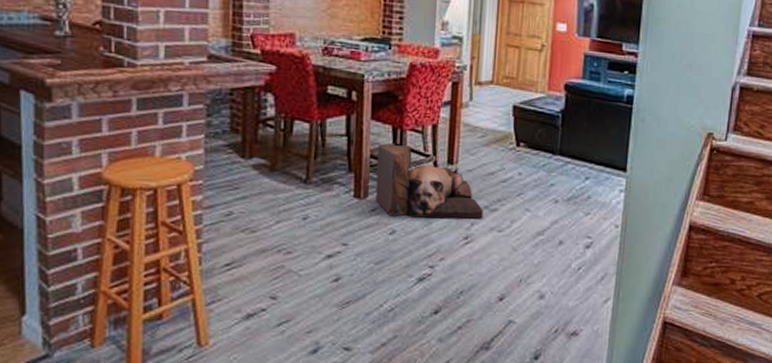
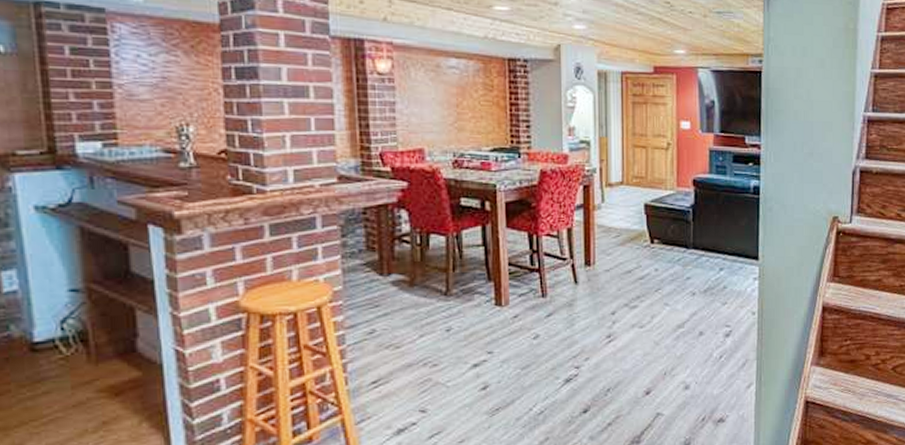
dog bed: present [375,144,484,219] -> none [515,251,624,322]

